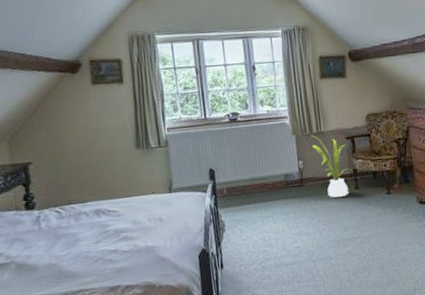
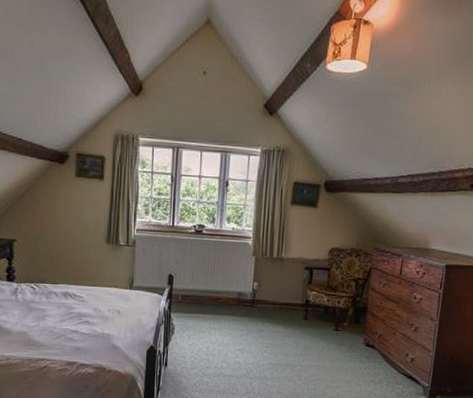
house plant: present [311,135,353,198] -> none [269,260,305,324]

